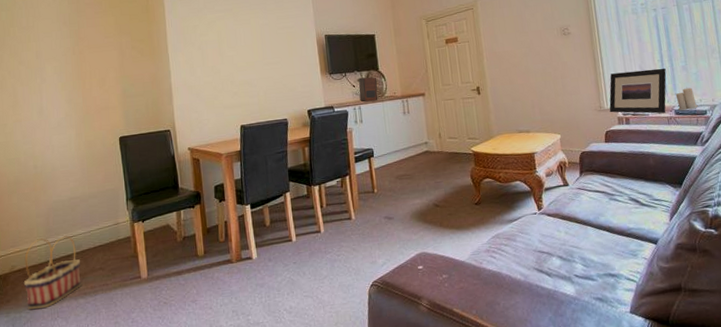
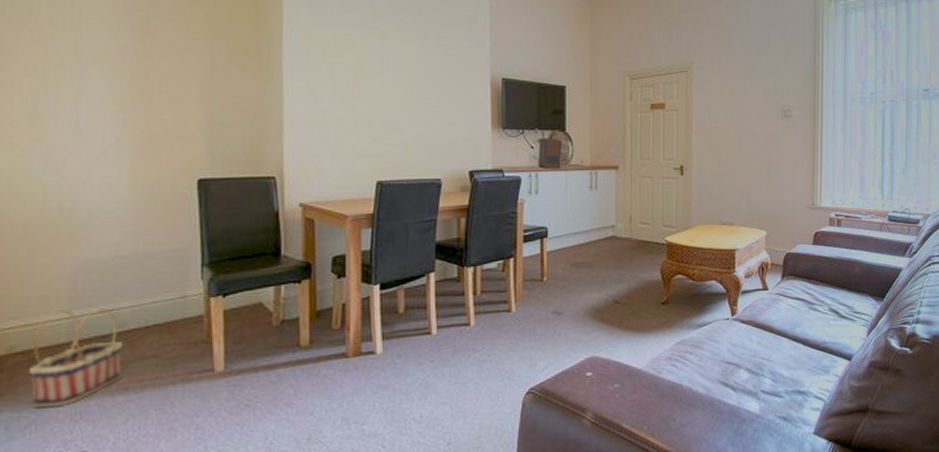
picture frame: present [609,68,667,114] -> none [822,168,885,219]
candle: present [675,87,698,111] -> none [891,192,912,217]

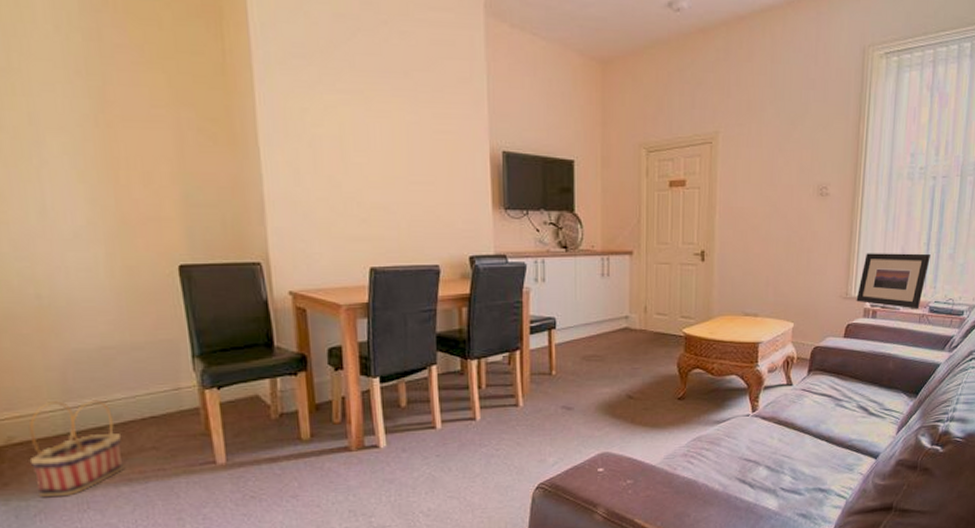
speaker: present [538,138,562,169] -> none [544,219,571,254]
picture frame: none [822,168,885,219] -> present [856,253,930,310]

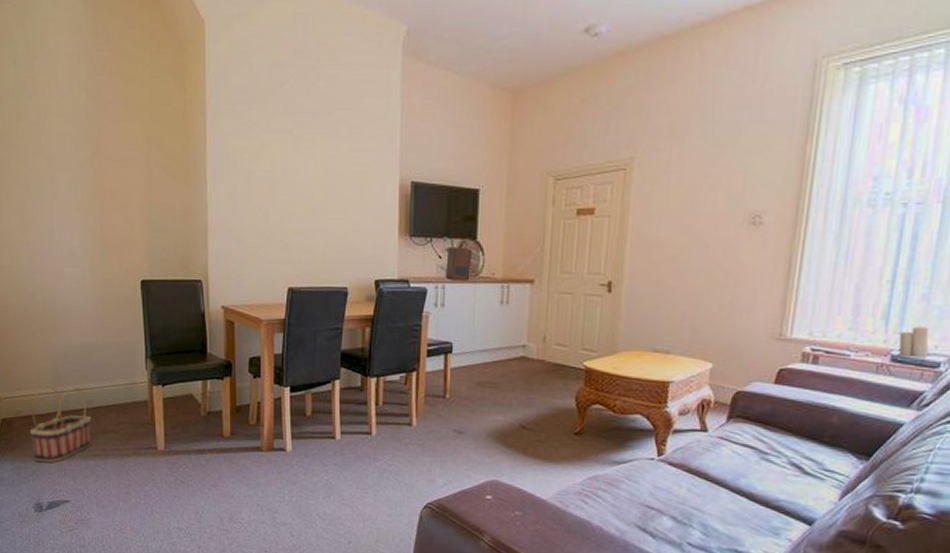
speaker: none [544,219,571,254] -> present [445,247,473,281]
picture frame: present [856,253,930,310] -> none [792,290,896,358]
candle: none [933,280,956,308] -> present [896,325,930,358]

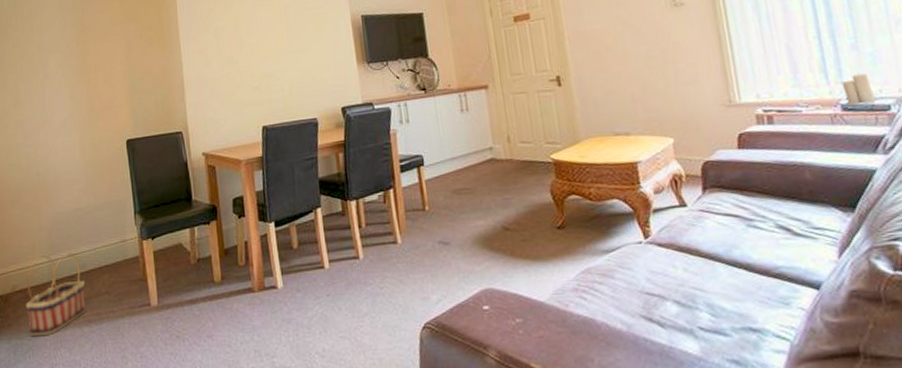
speaker: present [445,247,473,281] -> none [403,65,428,97]

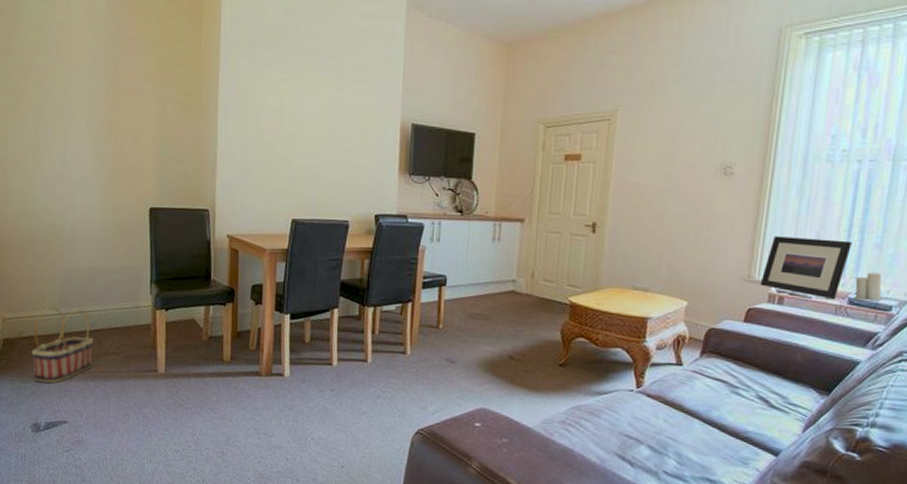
picture frame: none [742,47,828,110] -> present [760,236,852,300]

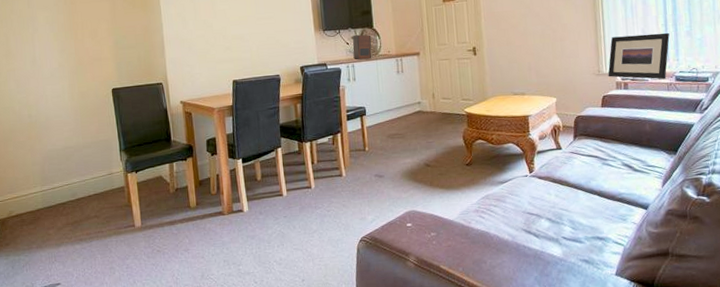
basket: present [31,307,94,383] -> none [21,184,77,253]
speaker: none [441,185,468,218] -> present [352,34,372,60]
candle: present [853,271,882,302] -> none [677,53,700,77]

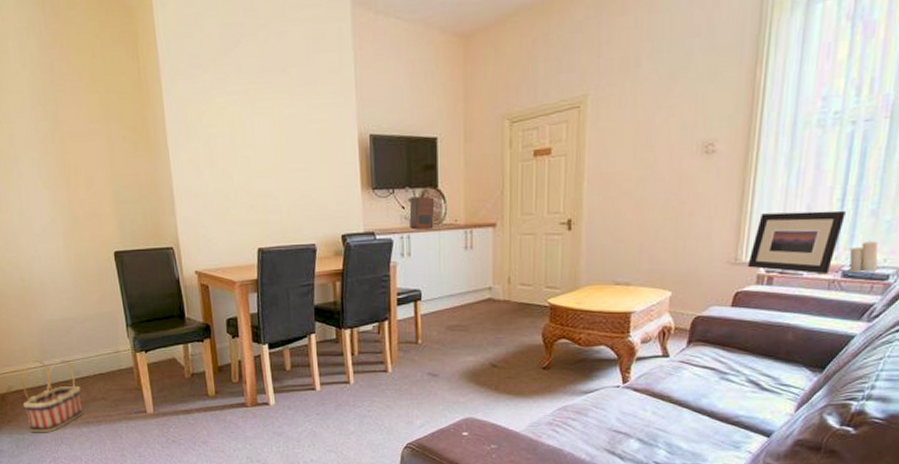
basket: none [21,184,77,253] -> present [21,359,83,432]
candle: none [677,53,700,77] -> present [847,240,879,272]

